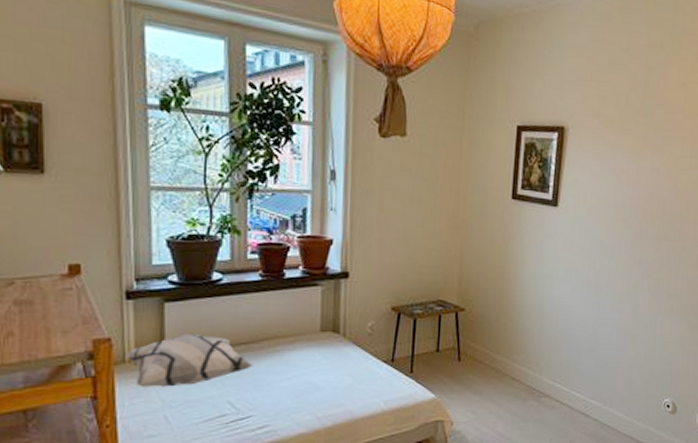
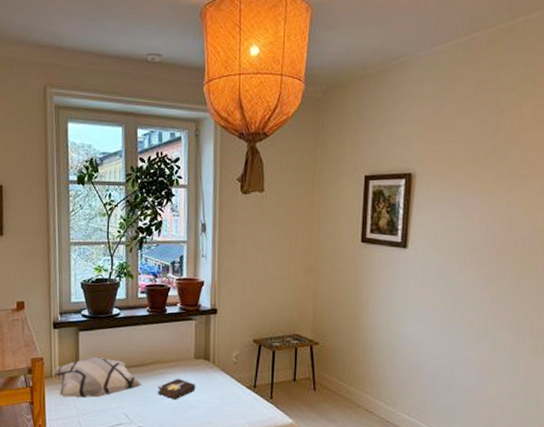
hardback book: none [273,355,323,381] -> present [157,378,196,400]

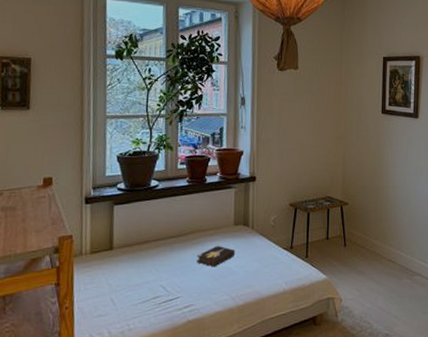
decorative pillow: present [52,356,143,398] -> none [83,229,182,275]

